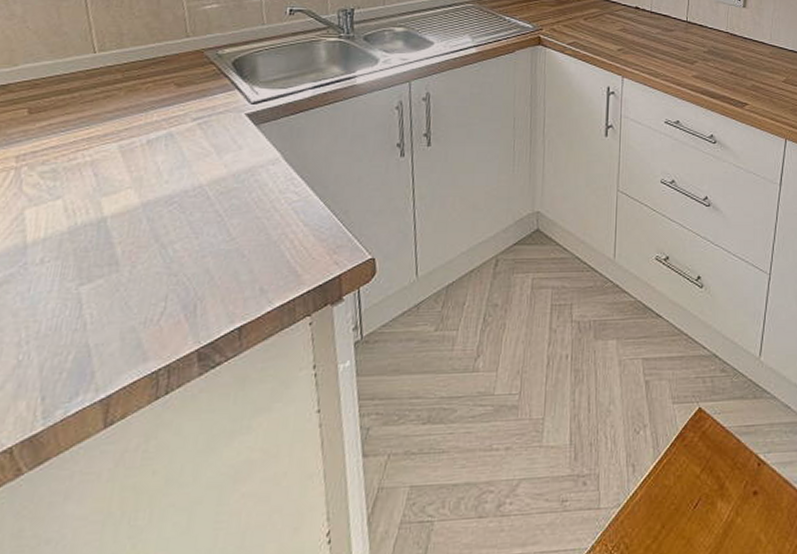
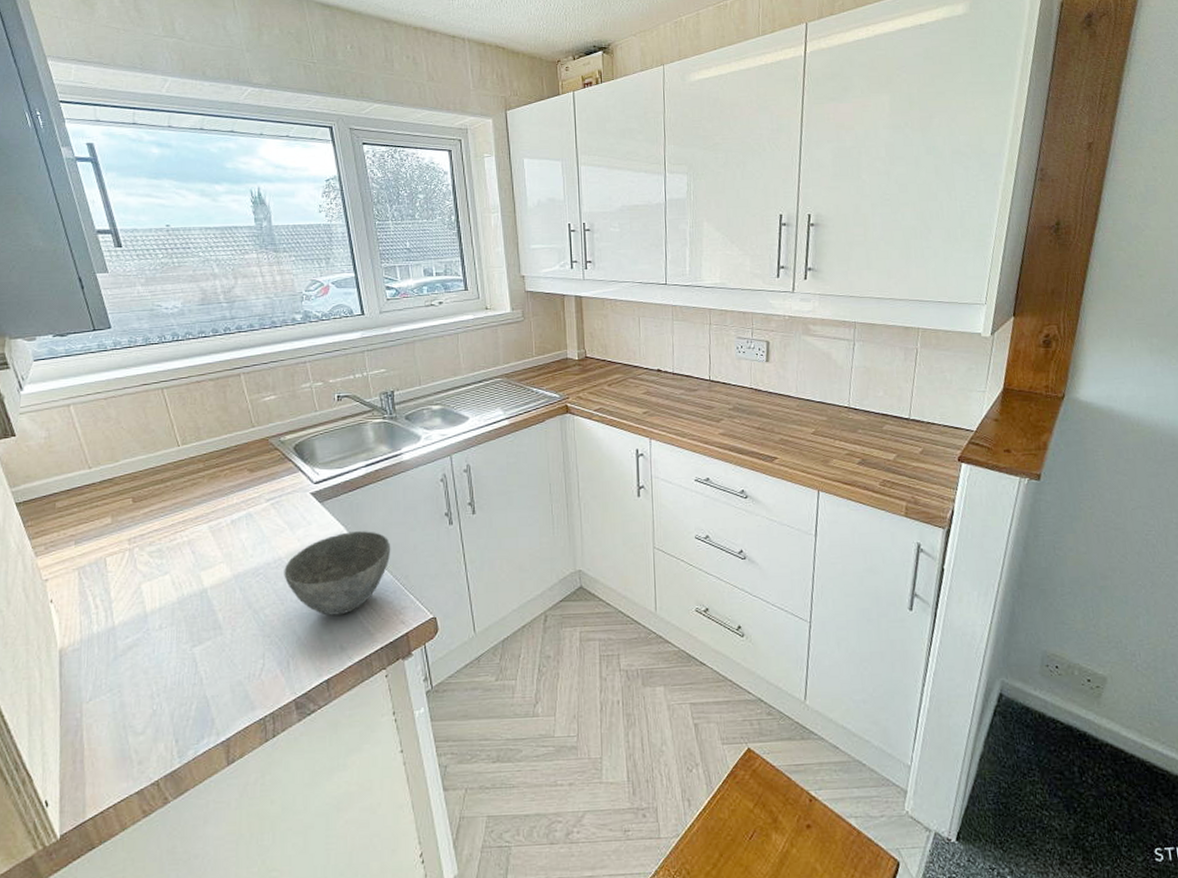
bowl: none [202,159,333,253] -> present [284,531,391,616]

